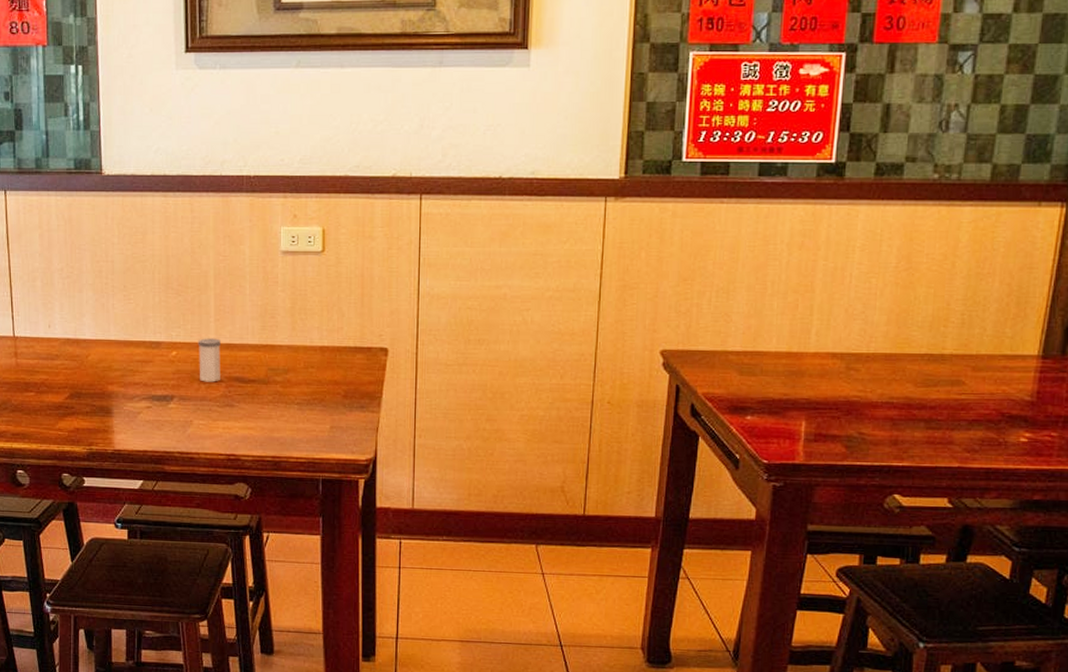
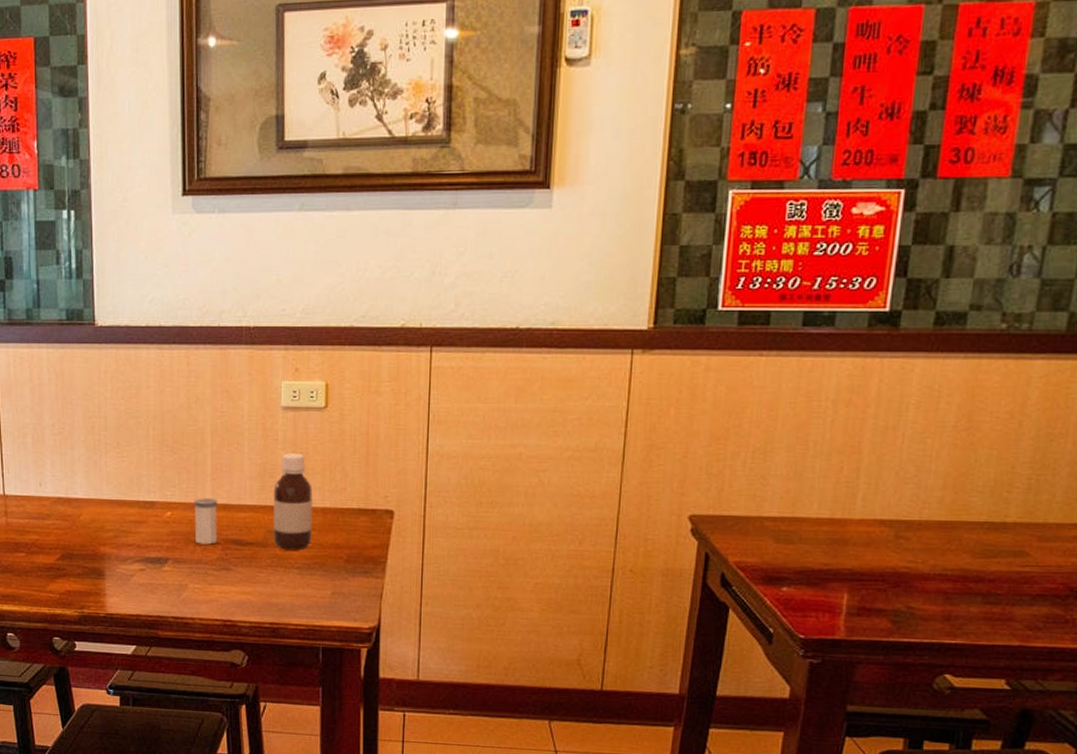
bottle: none [274,295,311,387] -> present [273,453,313,550]

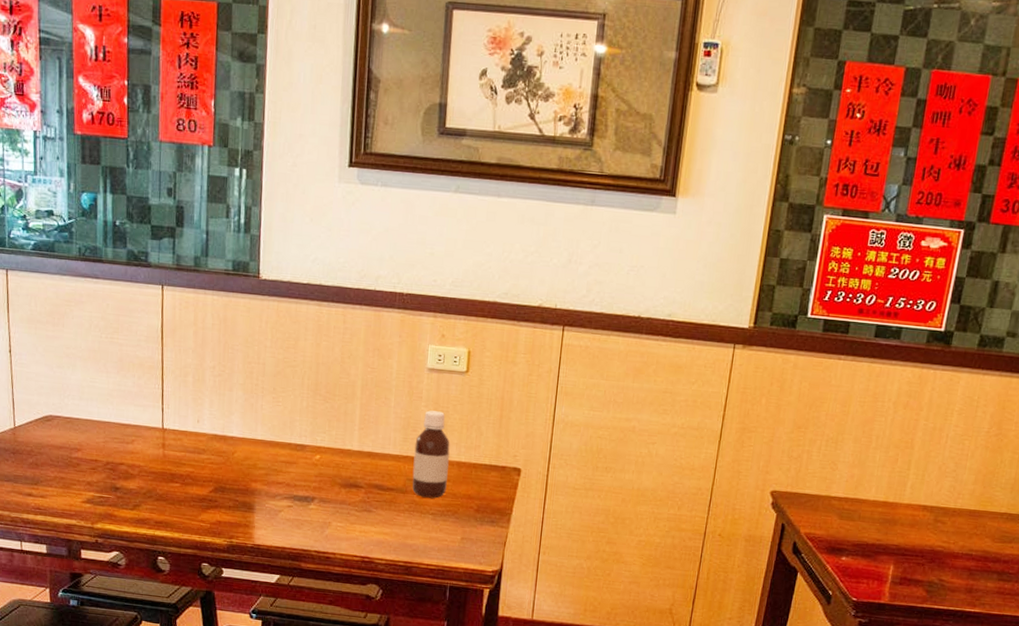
salt shaker: present [193,498,217,545] -> none [341,445,363,488]

